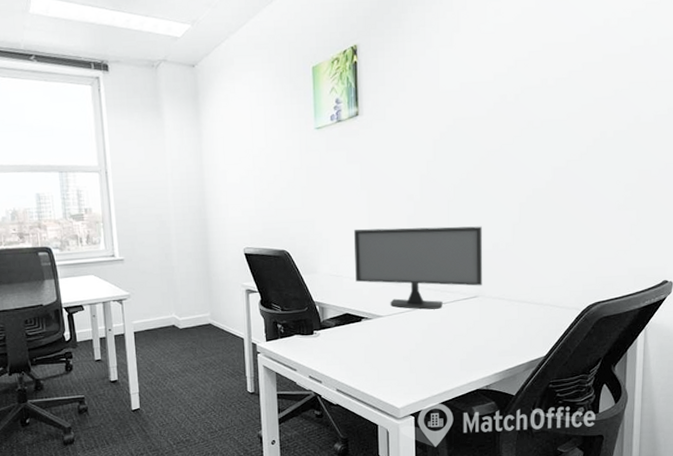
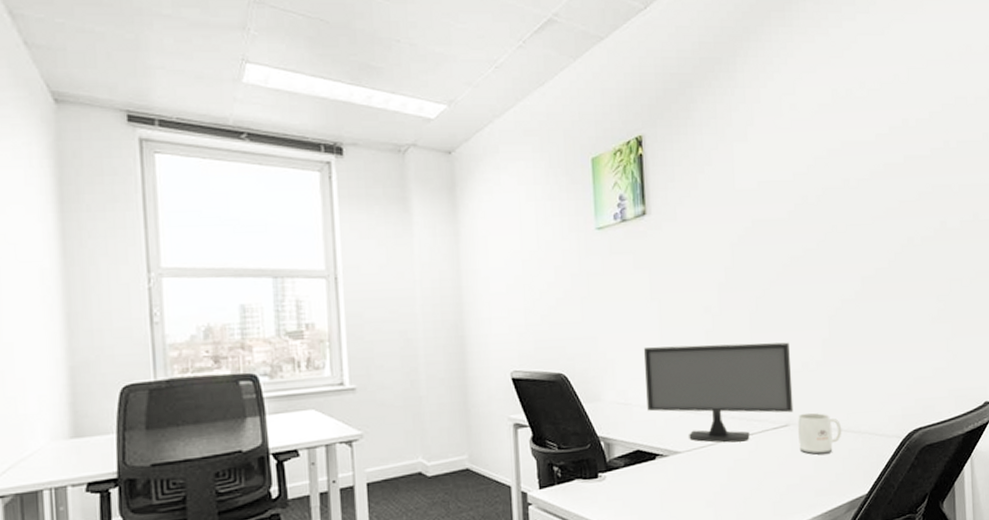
mug: none [485,286,526,322] -> present [797,412,842,455]

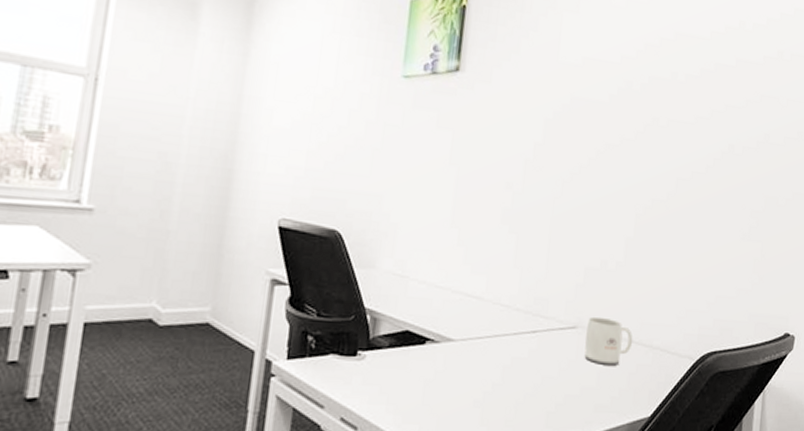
computer monitor: present [643,342,794,443] -> none [425,215,591,339]

